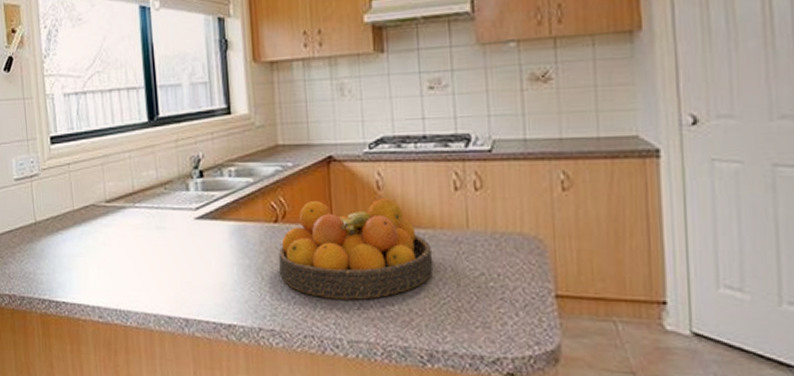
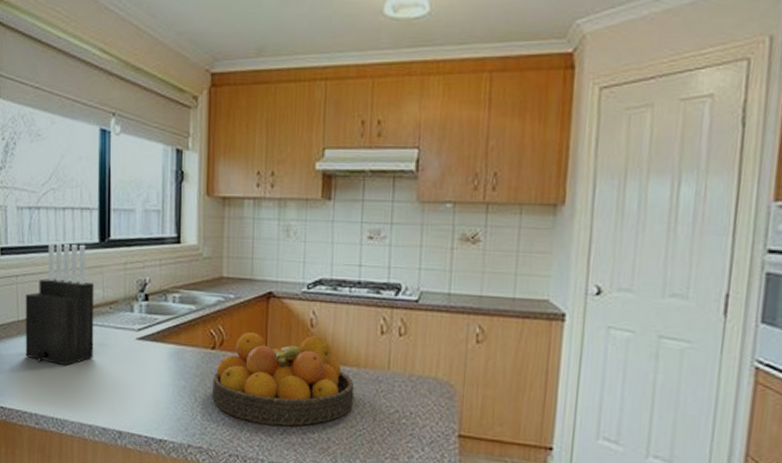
knife block: none [78,125,153,254] -> present [25,242,94,366]

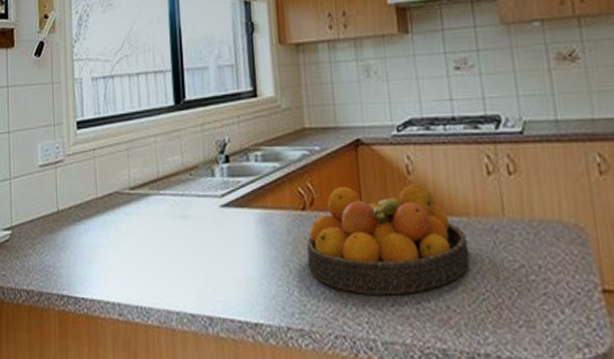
knife block: present [25,242,94,366] -> none [103,109,177,245]

